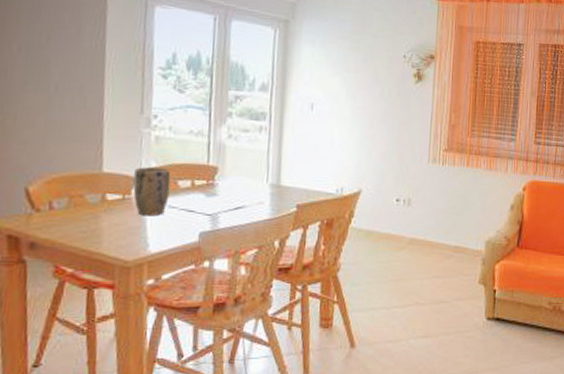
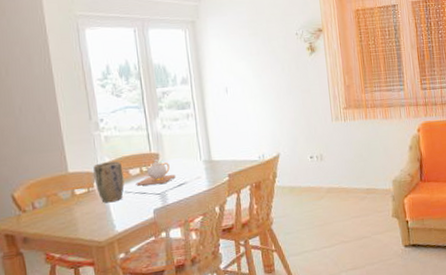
teapot: none [183,174,233,203] -> present [136,159,175,186]

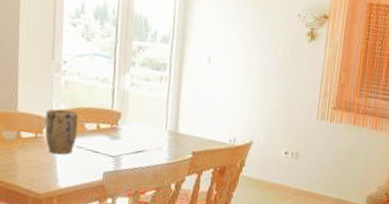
teapot: present [136,159,175,186] -> none [89,118,135,146]

